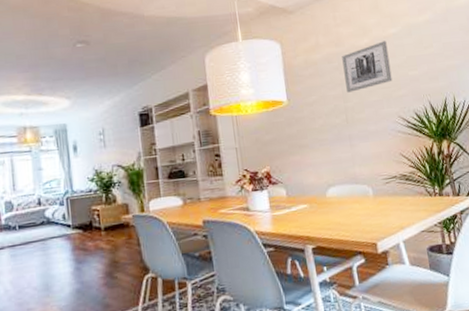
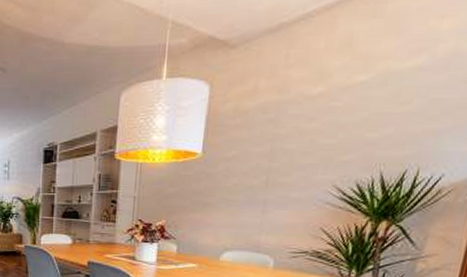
wall art: present [342,41,393,93] -> none [276,90,348,151]

